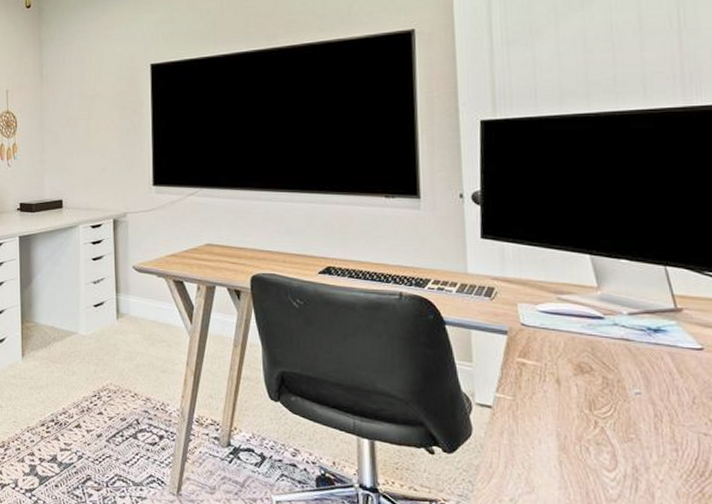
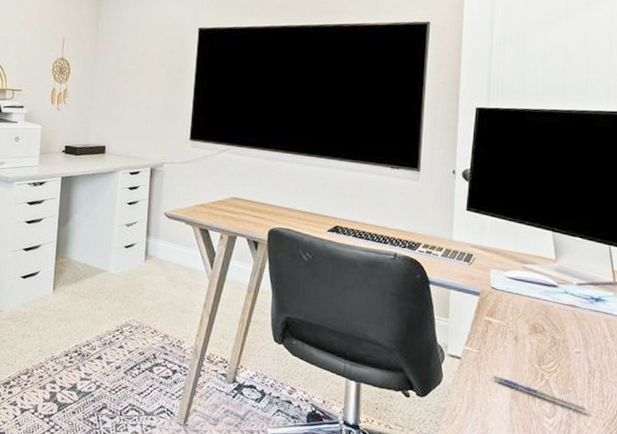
pen: none [534,425,660,463] -> present [493,375,589,412]

